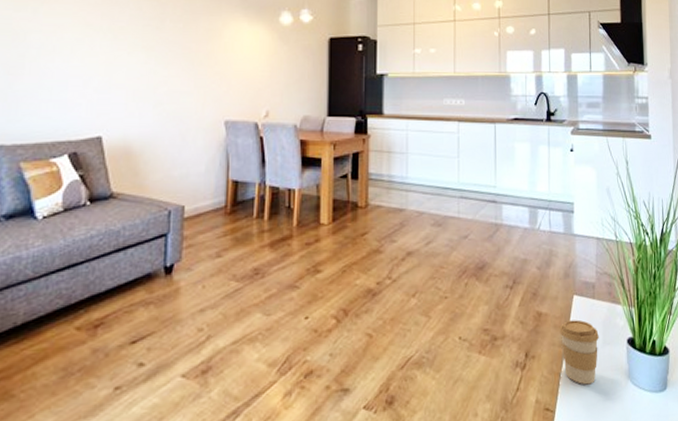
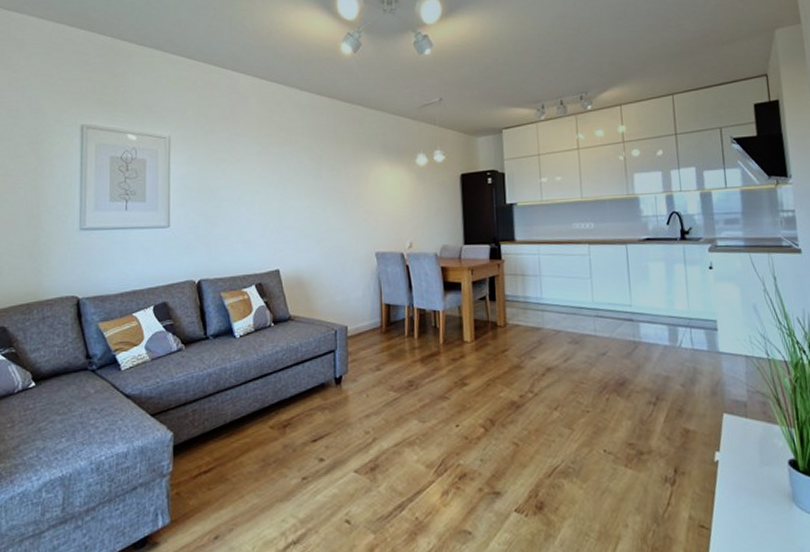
coffee cup: present [559,319,599,385] -> none [710,438,756,505]

